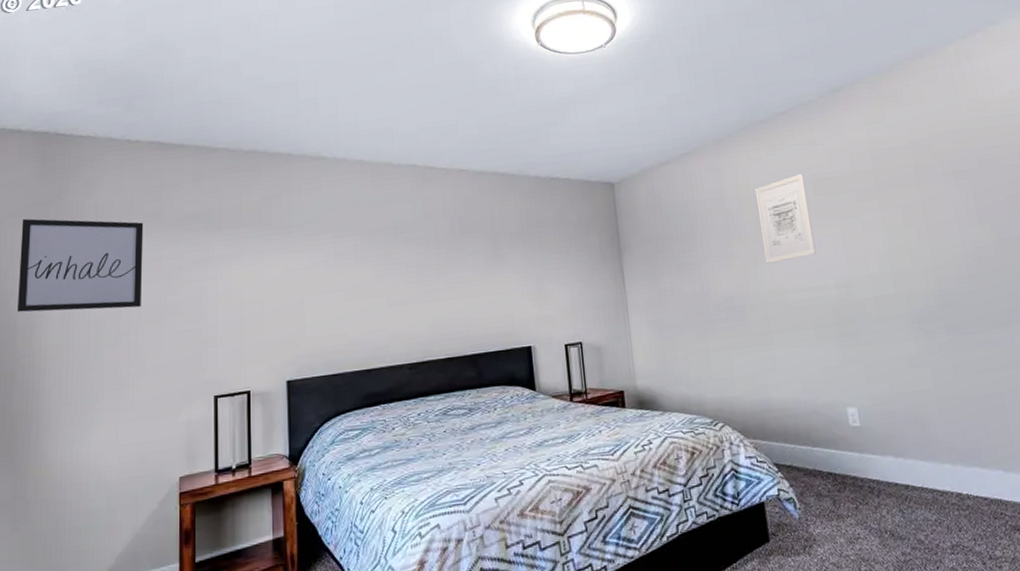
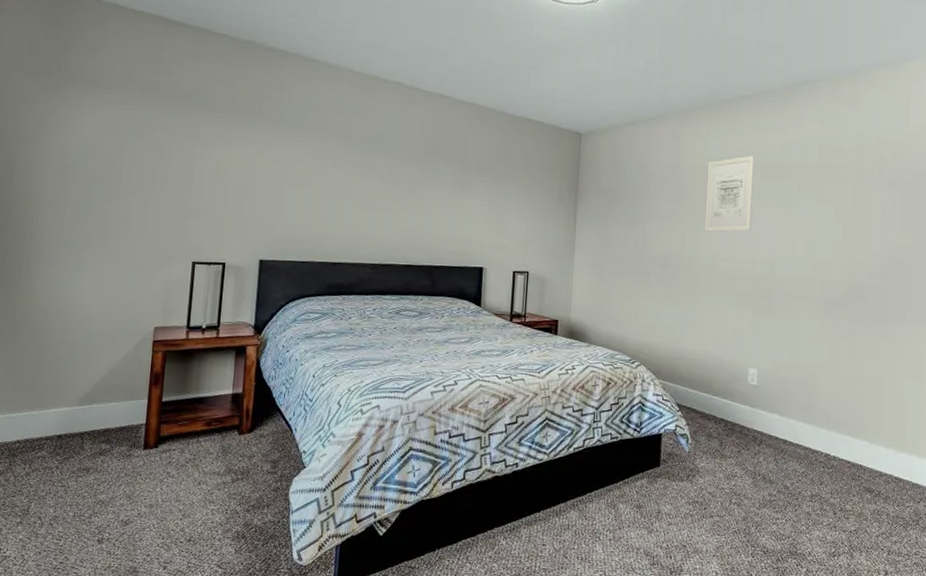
wall art: present [17,218,144,313] -> none [16,67,141,171]

